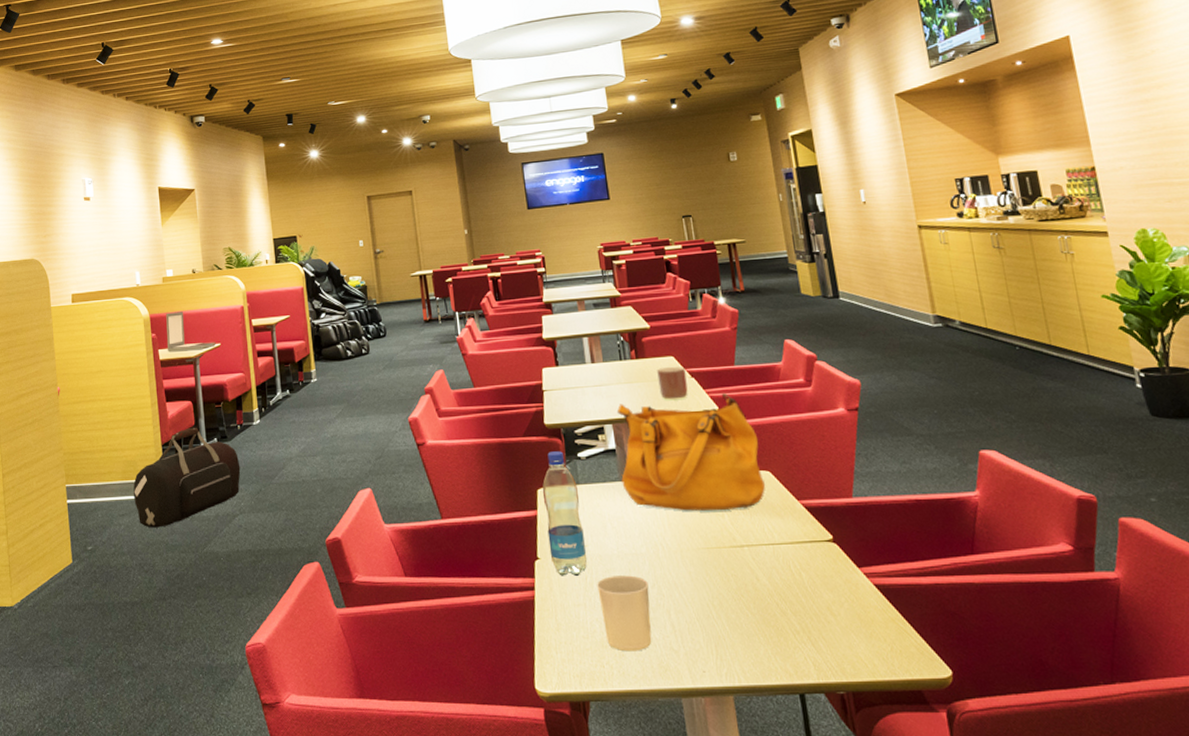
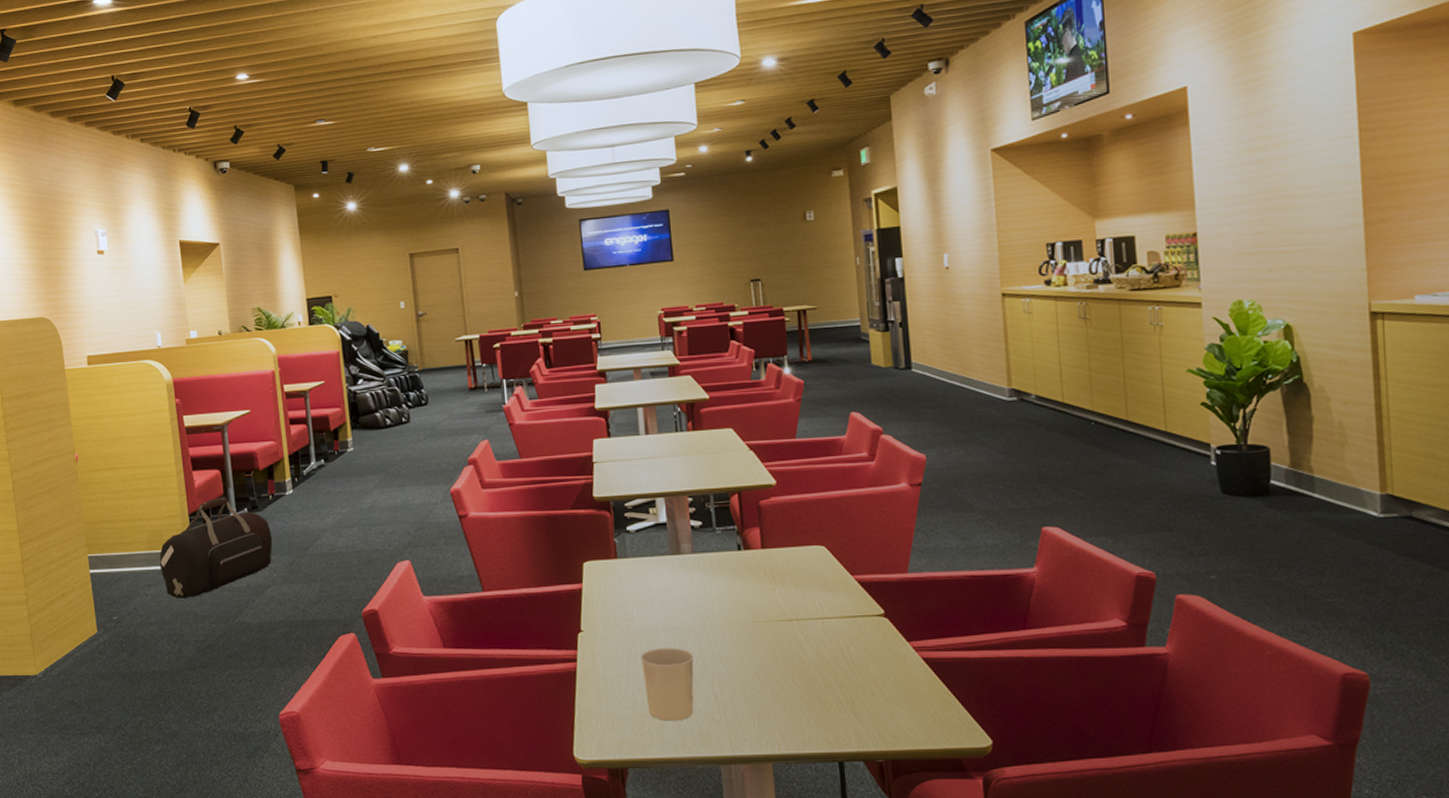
laptop: present [166,311,216,353] -> none [190,376,245,419]
bottle: present [542,451,587,576] -> none [588,524,632,648]
handbag: present [616,393,765,511] -> none [669,467,819,585]
mug: present [657,367,688,401] -> none [714,439,746,474]

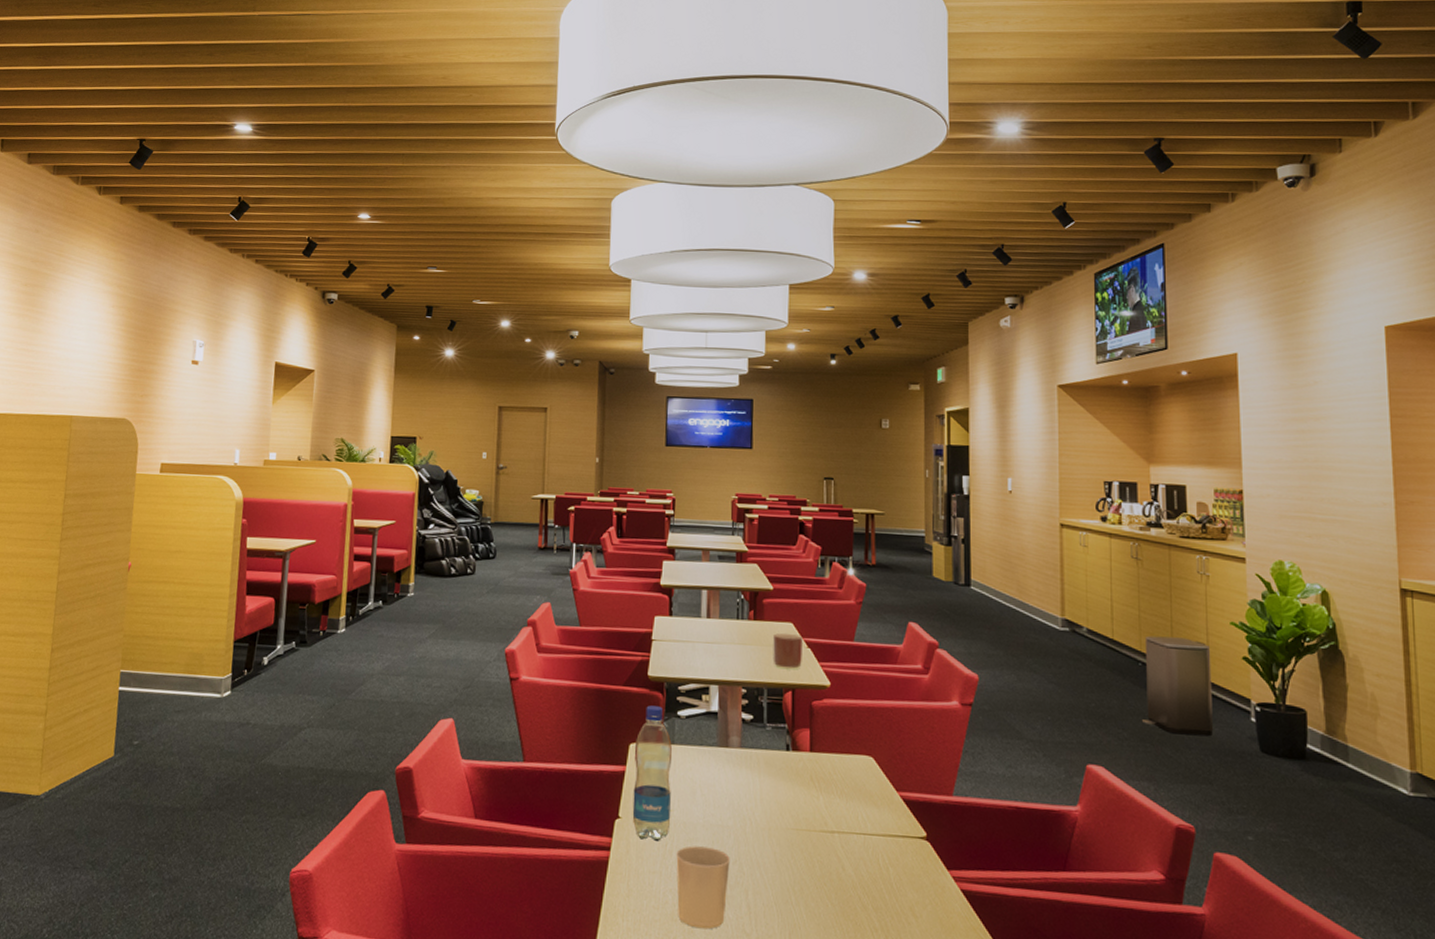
duffel bag: present [159,496,273,599] -> none [193,626,316,731]
bottle: none [588,524,632,648] -> present [632,705,673,841]
mug: none [714,439,746,474] -> present [773,633,803,670]
pedal bin: none [1096,391,1171,487] -> present [1141,635,1213,736]

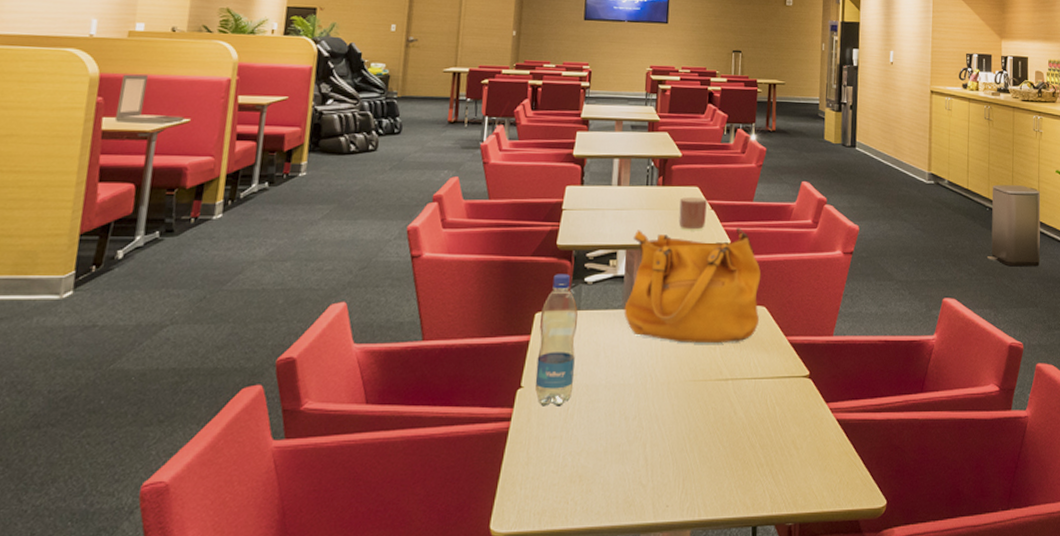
laptop: none [256,499,311,545] -> present [114,74,184,124]
cup: present [676,845,730,930] -> none [576,407,630,487]
handbag: none [719,665,867,793] -> present [623,228,761,343]

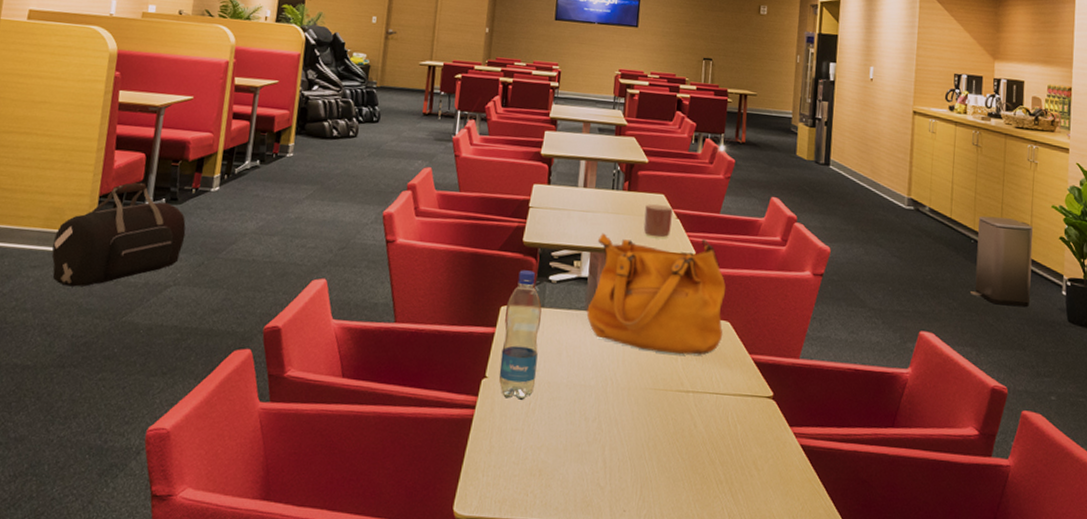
duffel bag: none [22,215,184,337] -> present [51,182,186,287]
laptop: present [114,74,184,124] -> none [129,52,188,100]

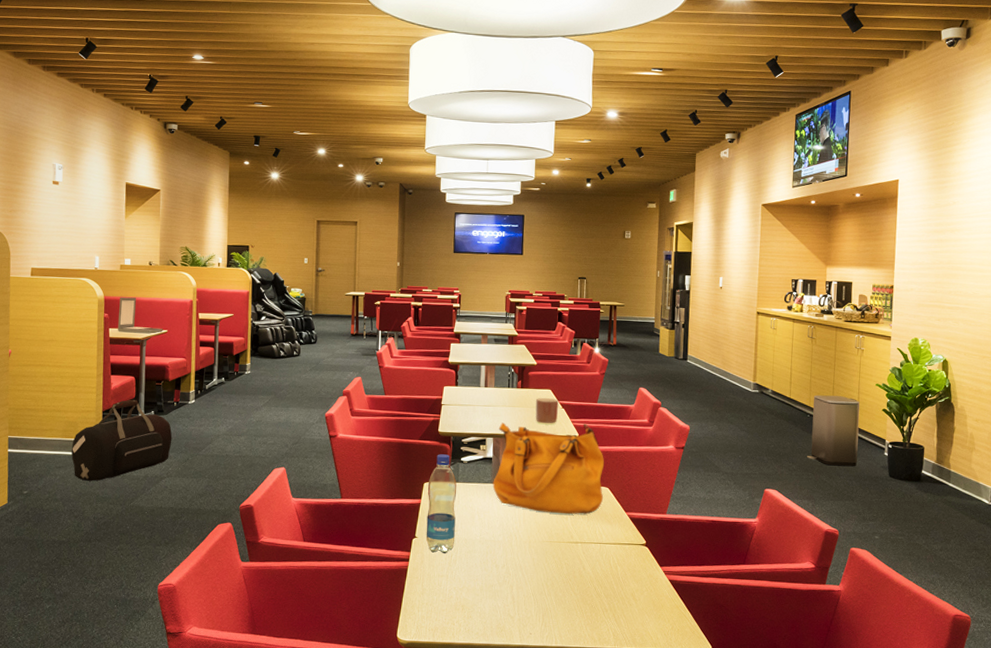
laptop: none [129,52,188,100] -> present [117,297,163,334]

